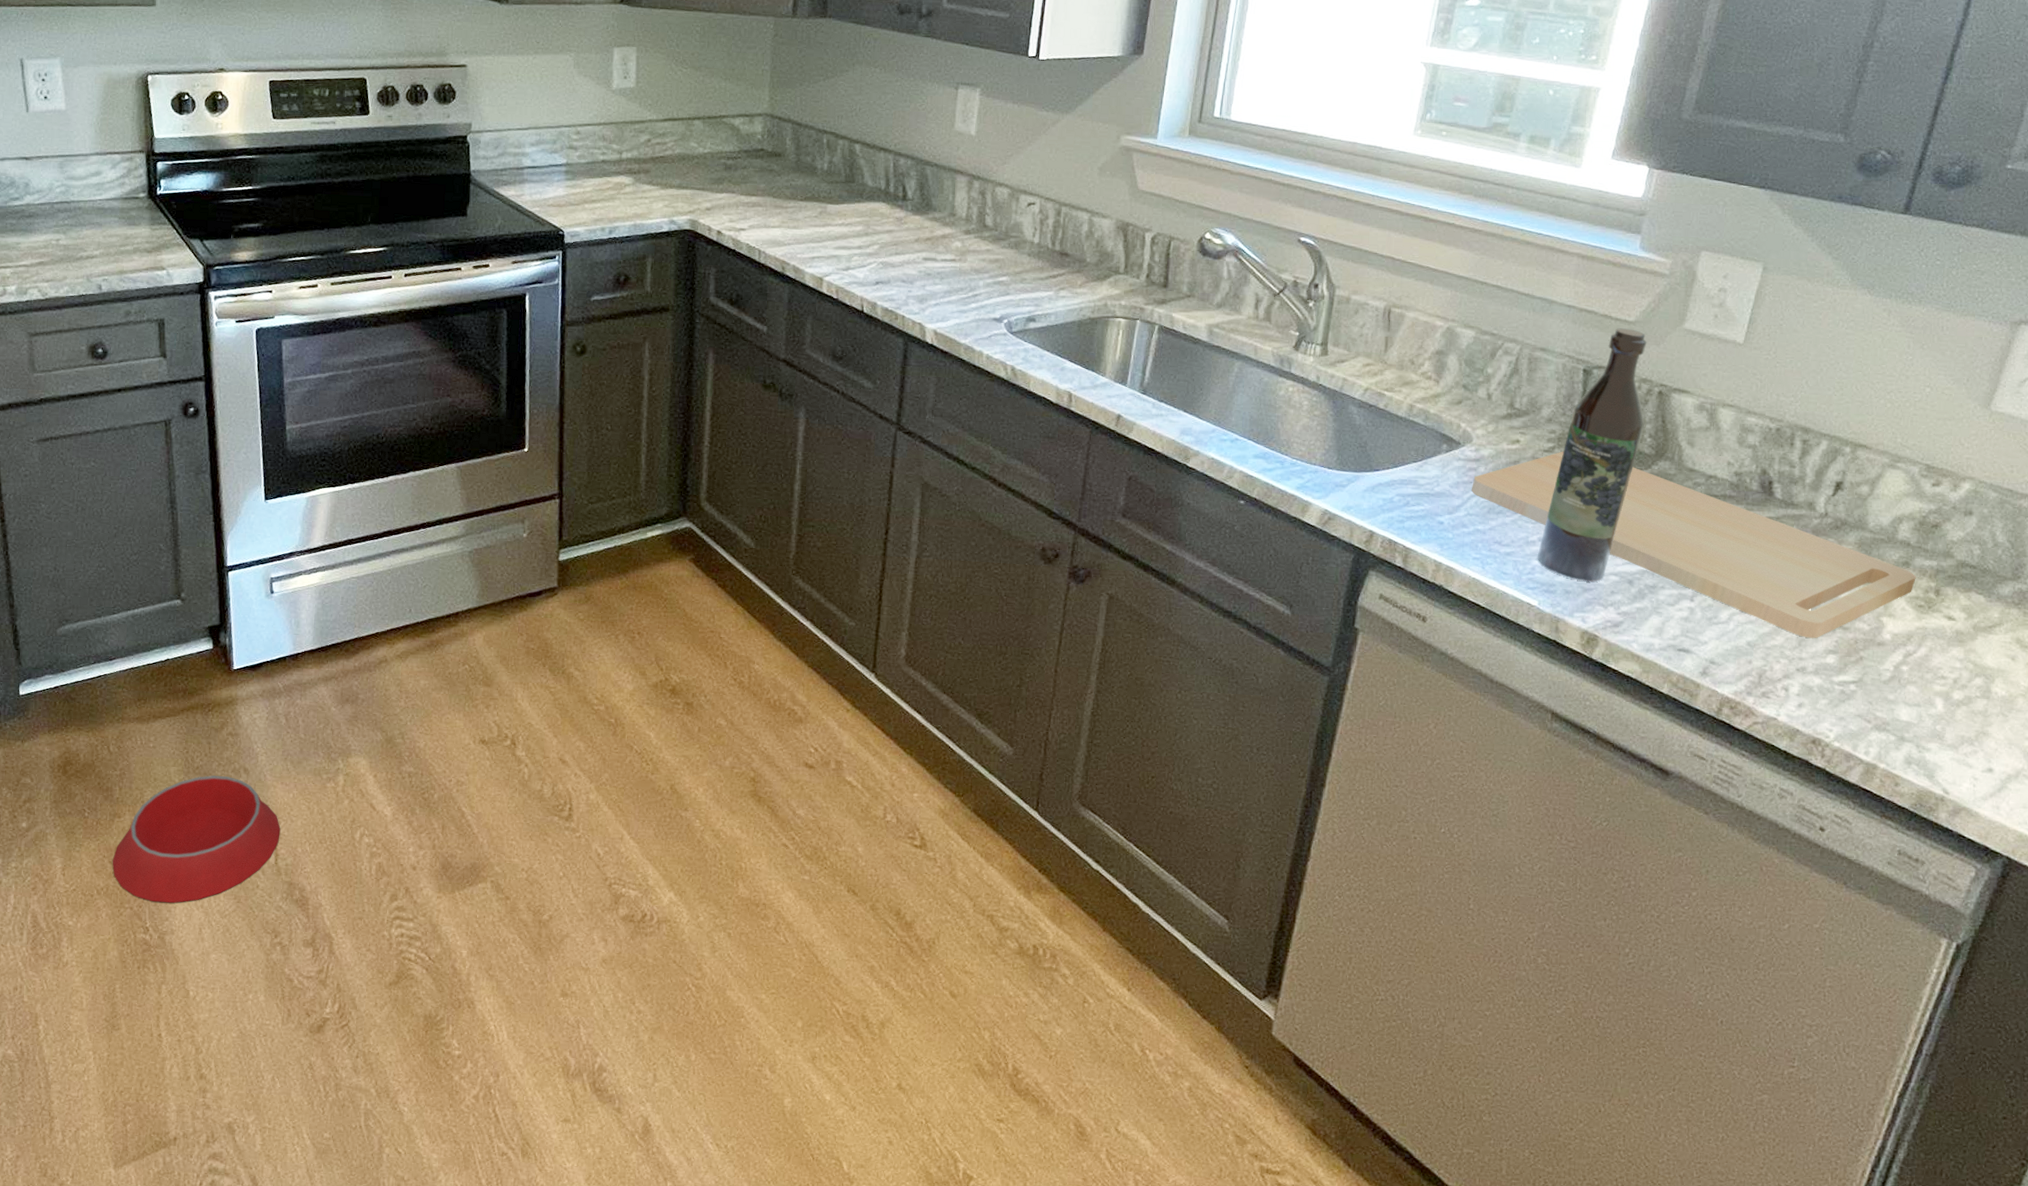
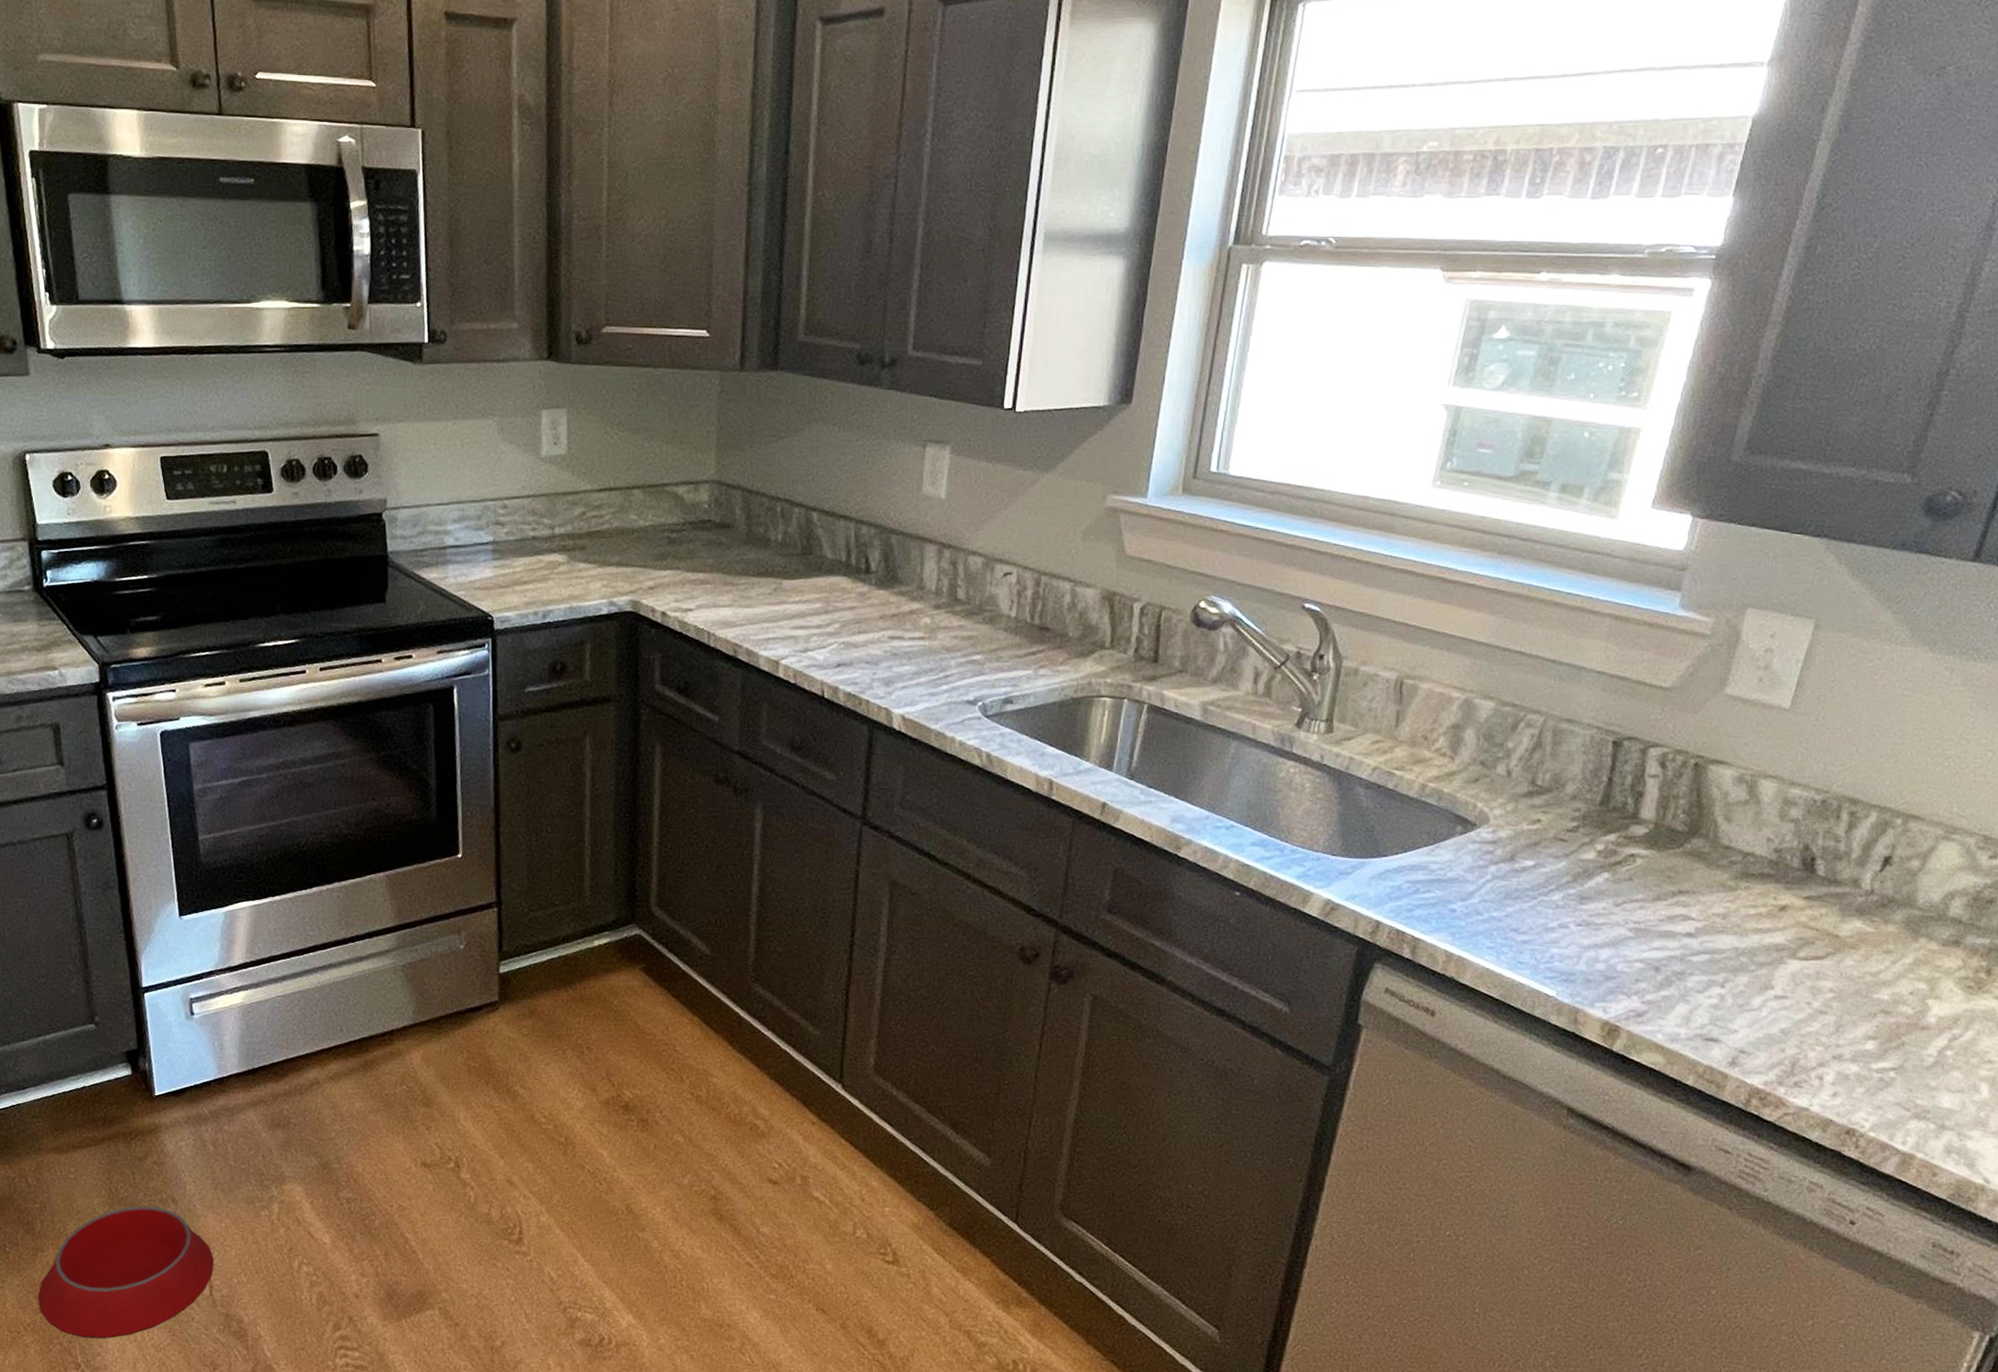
cutting board: present [1471,451,1916,639] -> none [1486,830,1967,1025]
wine bottle: present [1537,328,1647,582] -> none [1556,695,1684,969]

